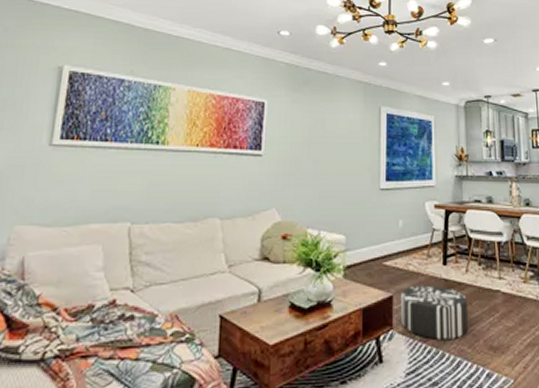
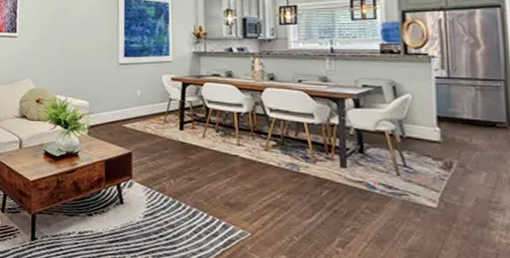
pouf: present [400,285,469,340] -> none [138,145,205,193]

